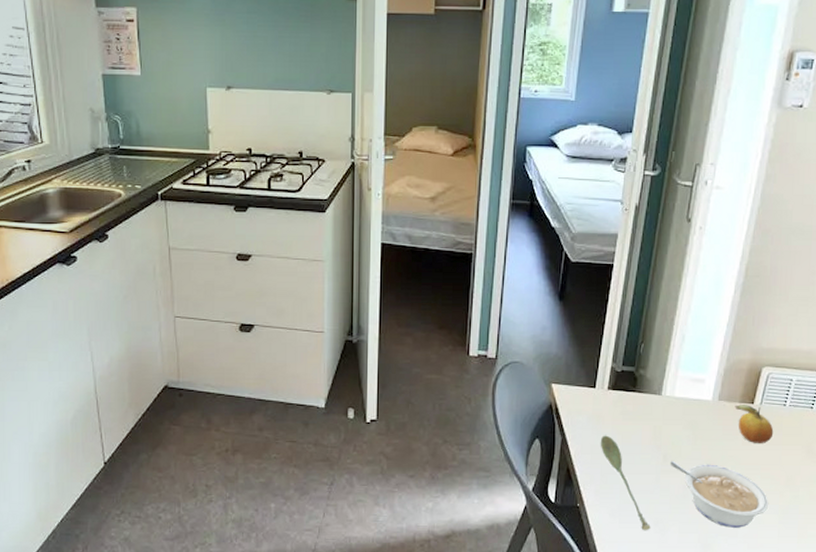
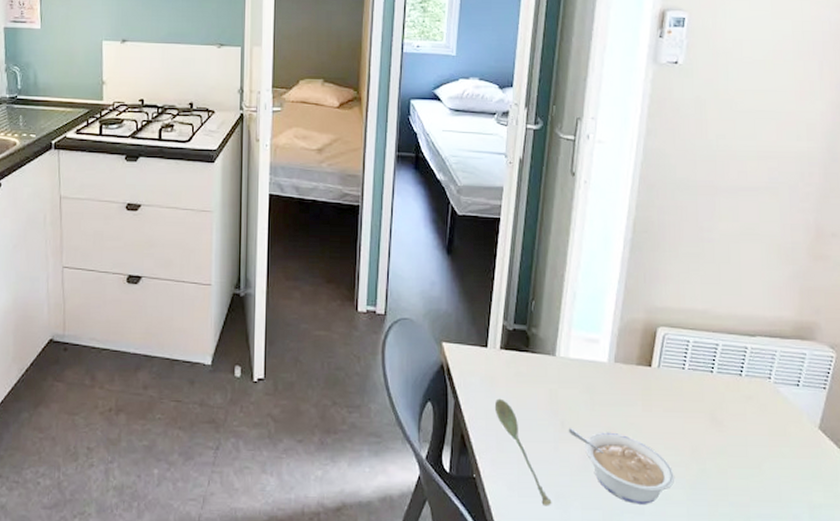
fruit: present [735,403,774,443] -> none [632,366,674,410]

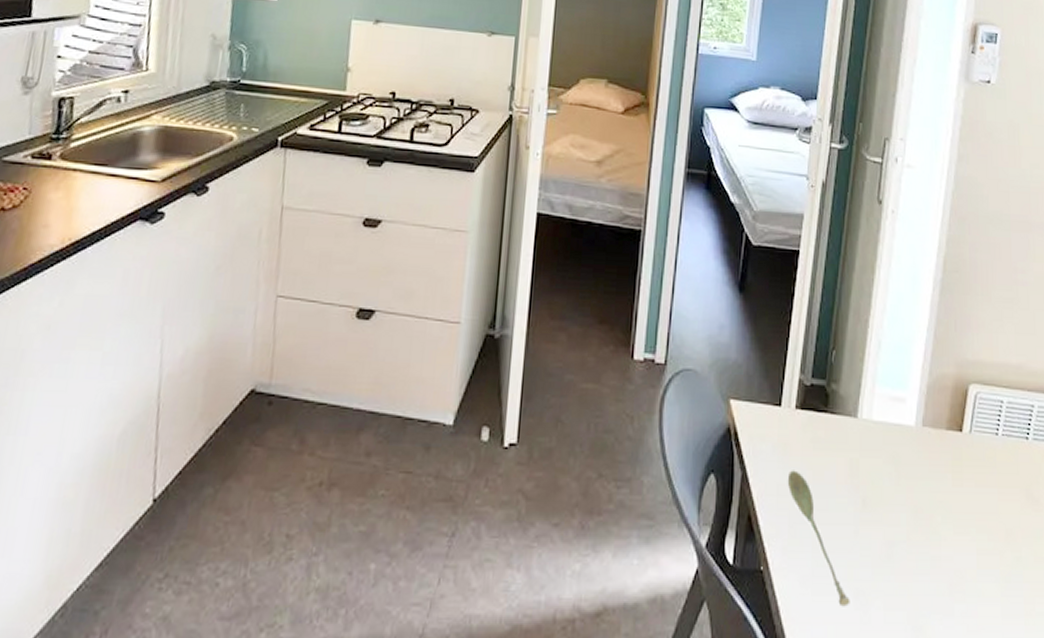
legume: present [568,428,675,504] -> none [870,507,988,602]

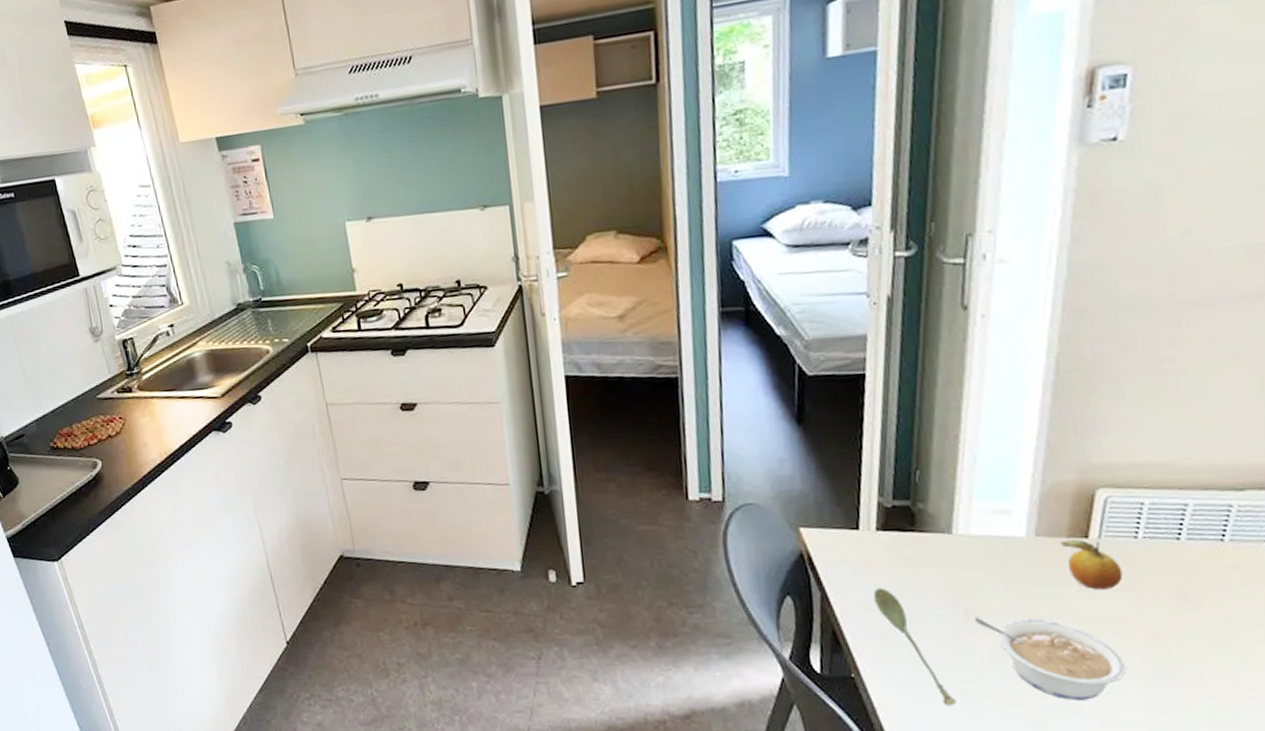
legume: none [870,507,988,602] -> present [974,617,1127,700]
fruit: none [941,431,987,484] -> present [1060,538,1123,589]

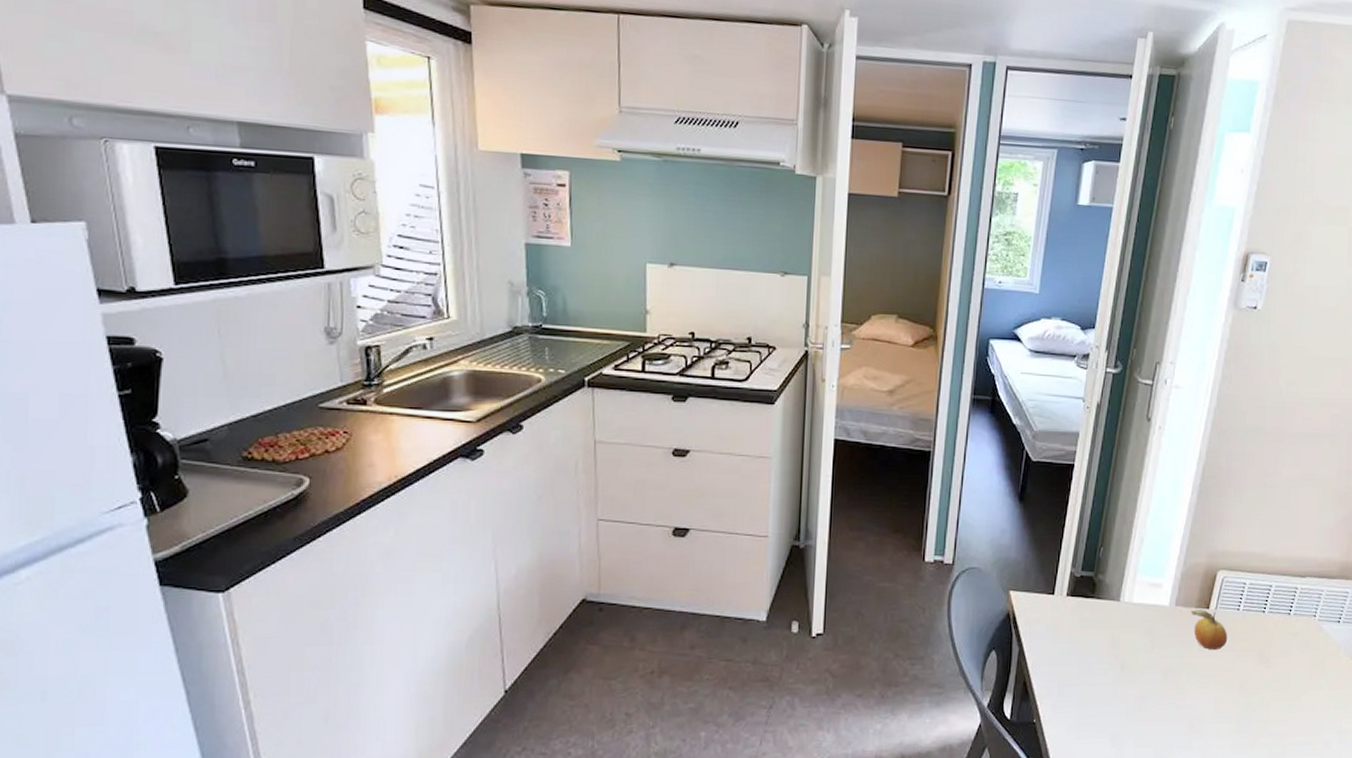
soupspoon: present [873,587,957,706] -> none [1057,645,1108,746]
legume: present [974,617,1127,700] -> none [1127,671,1223,739]

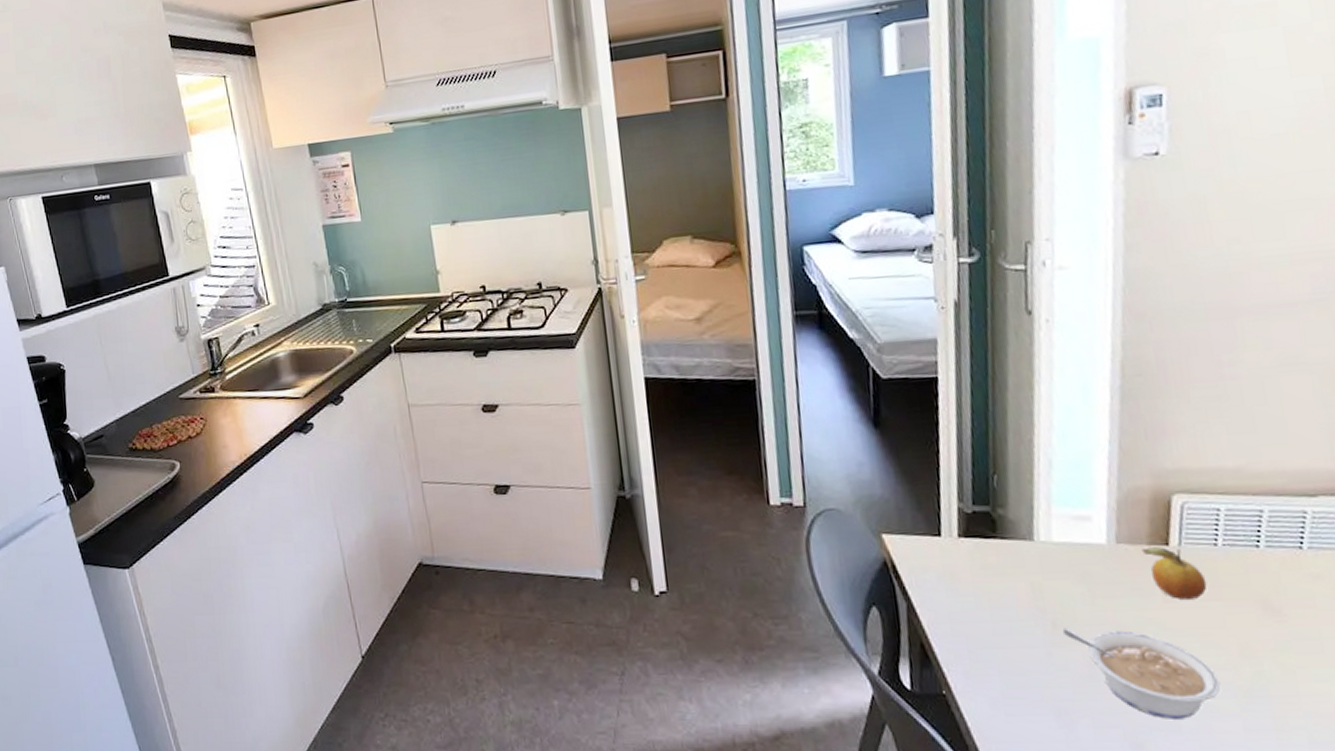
legume: none [1127,671,1223,739] -> present [1062,629,1221,719]

